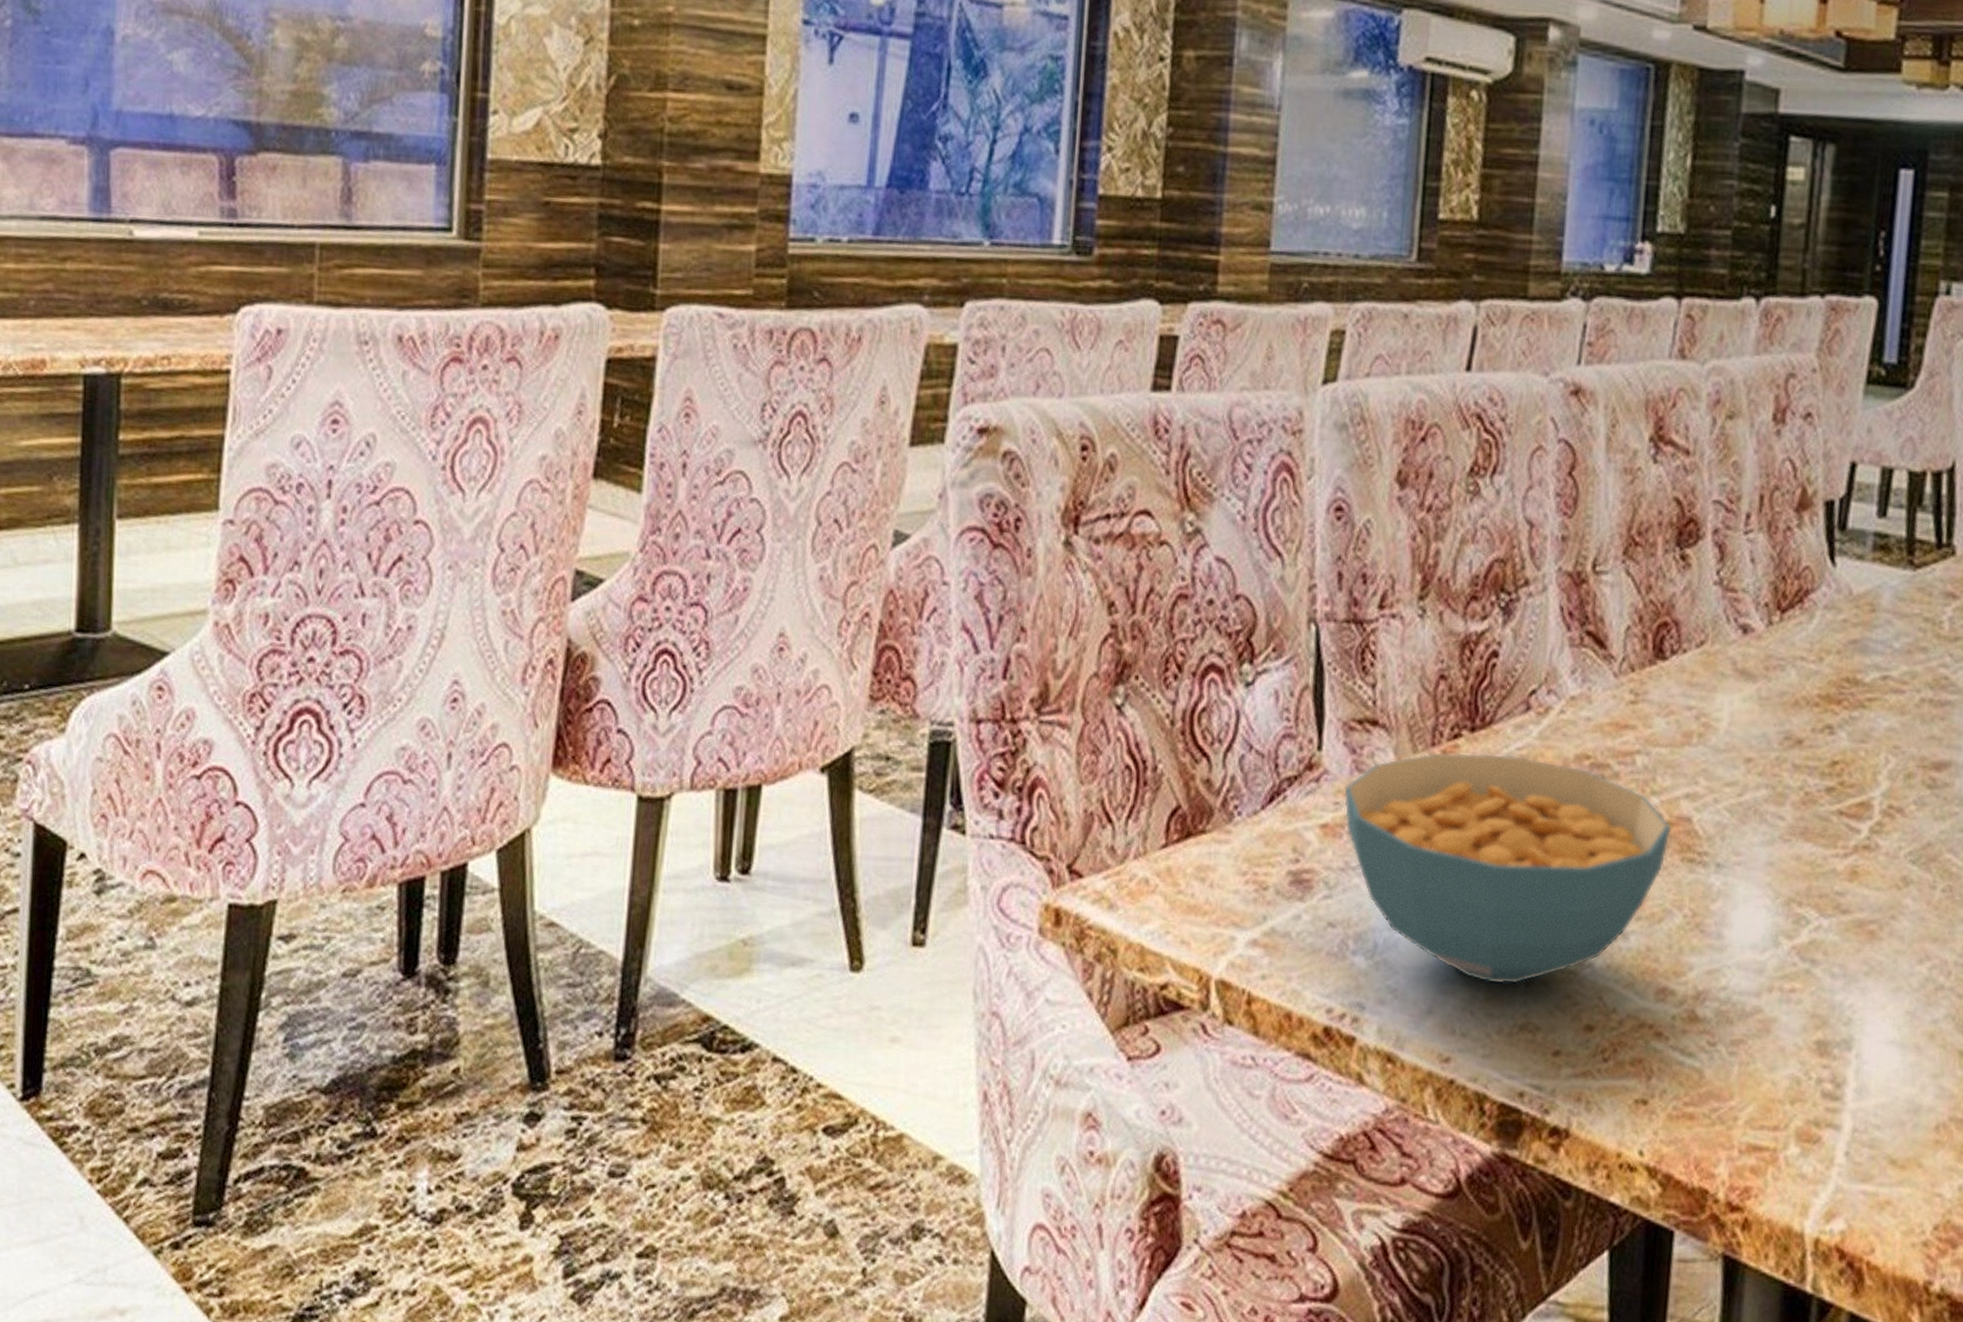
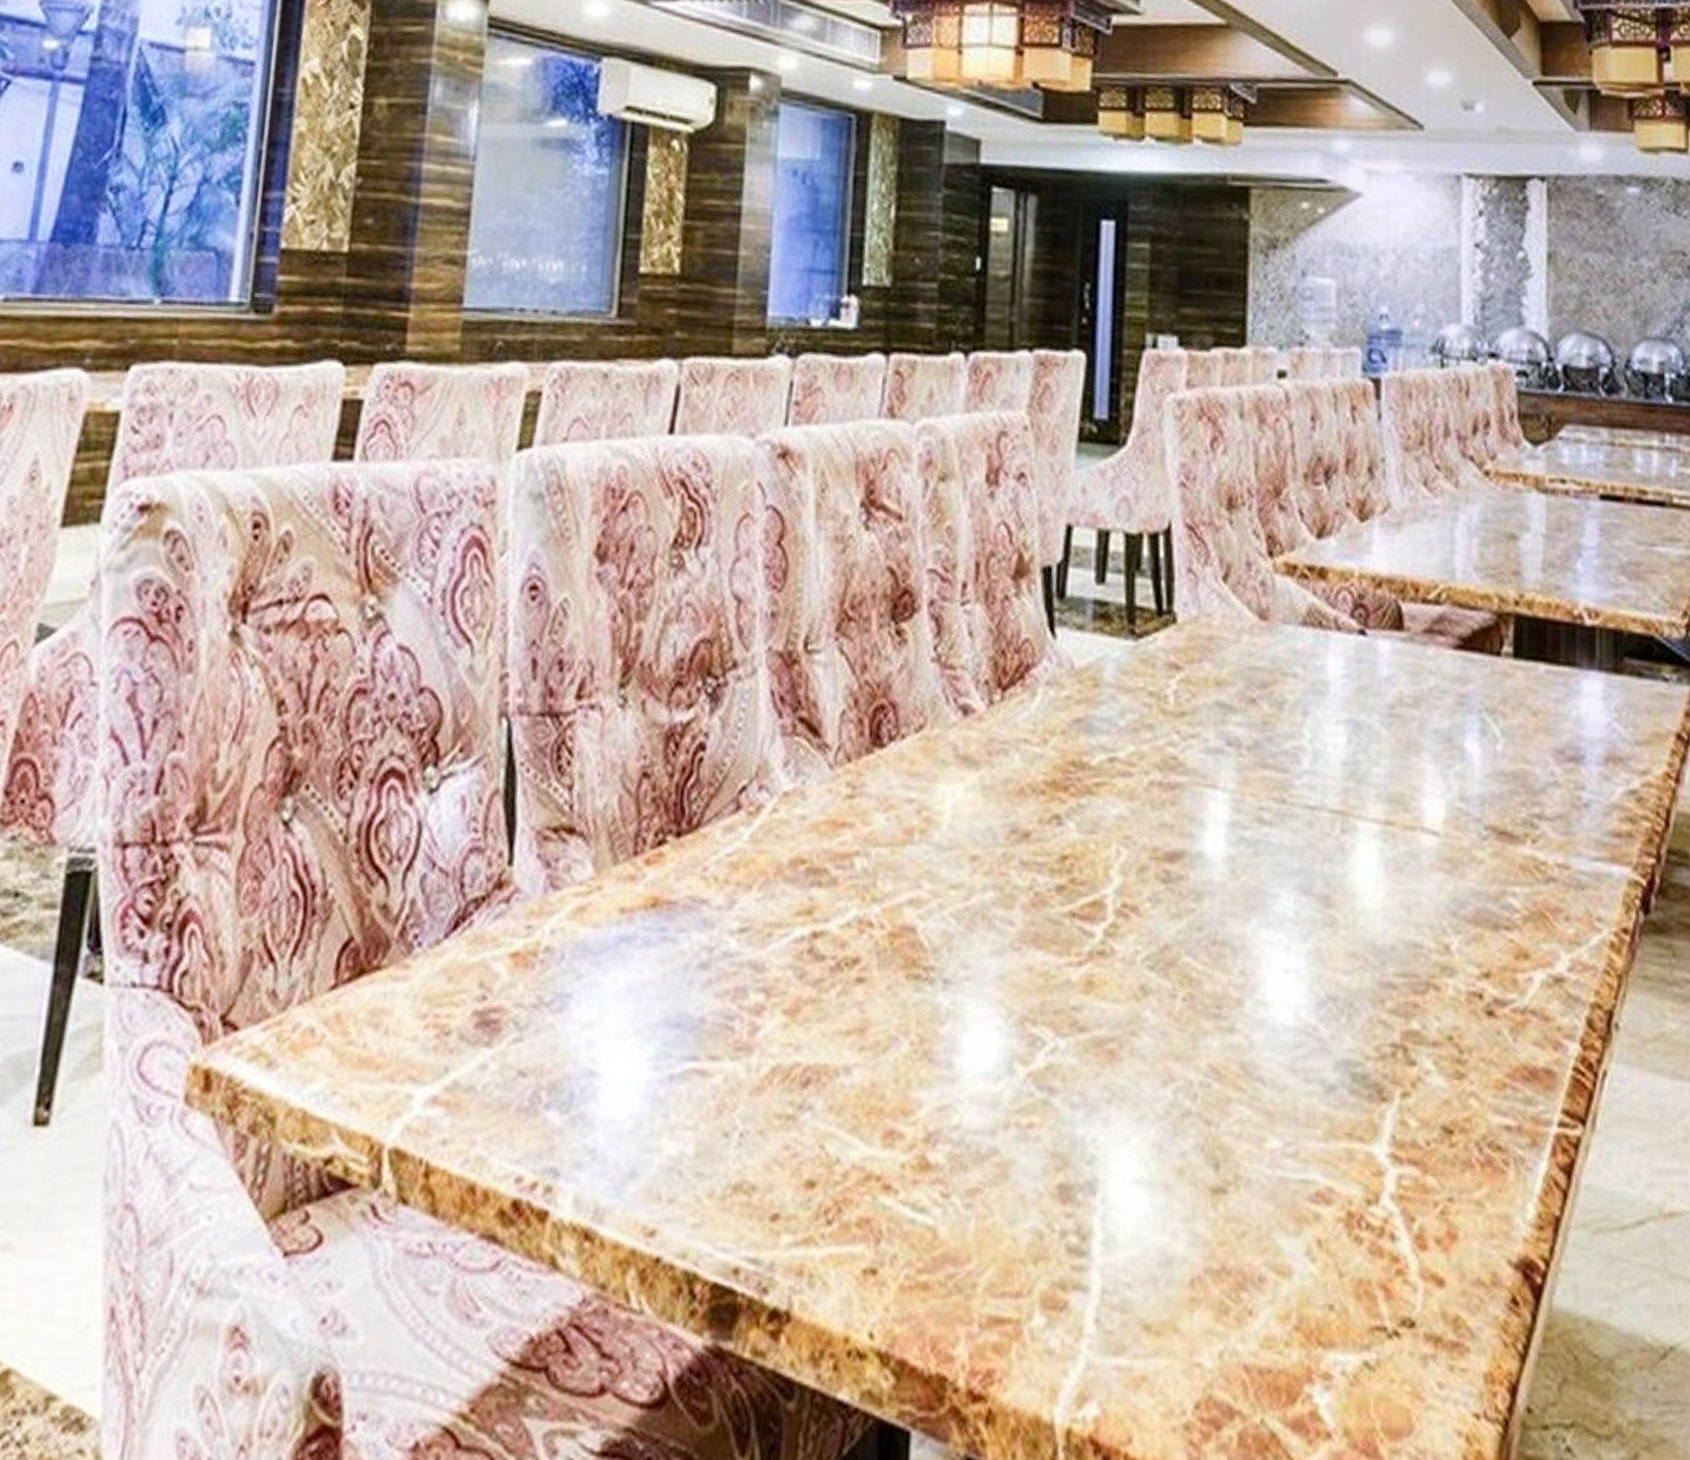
cereal bowl: present [1343,752,1672,985] -> none [536,861,895,1136]

